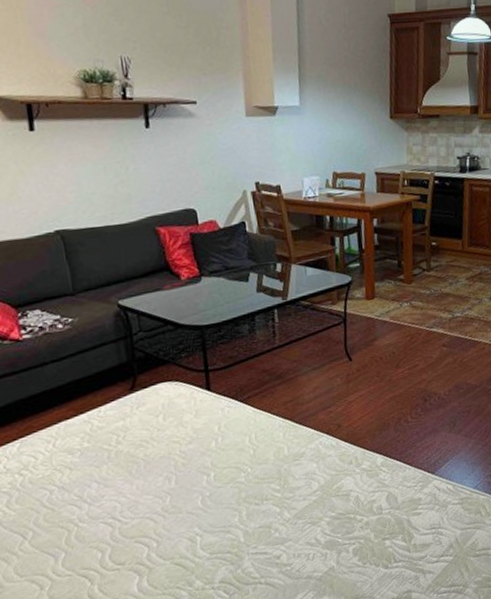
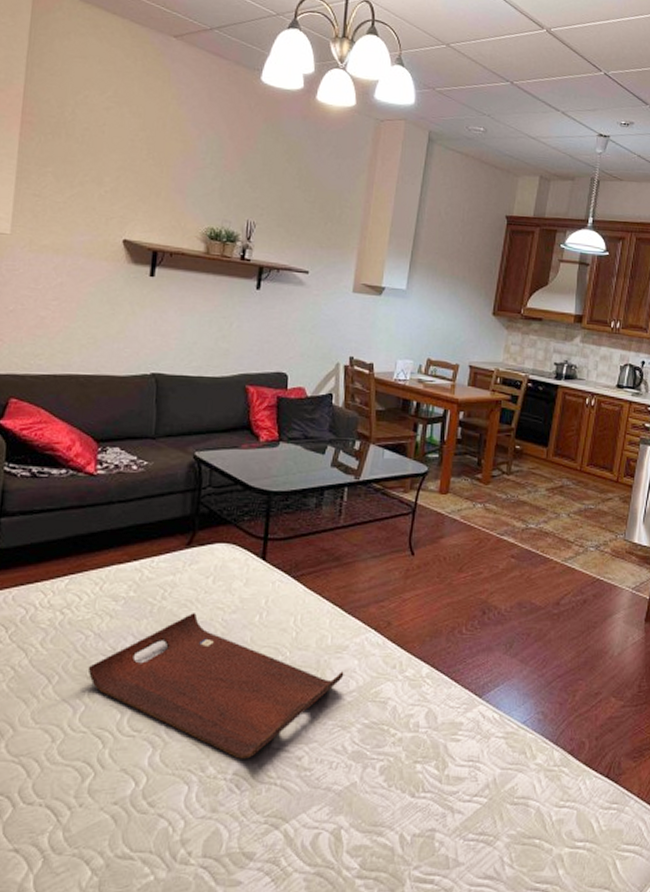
serving tray: none [59,450,306,569] -> present [87,613,344,759]

